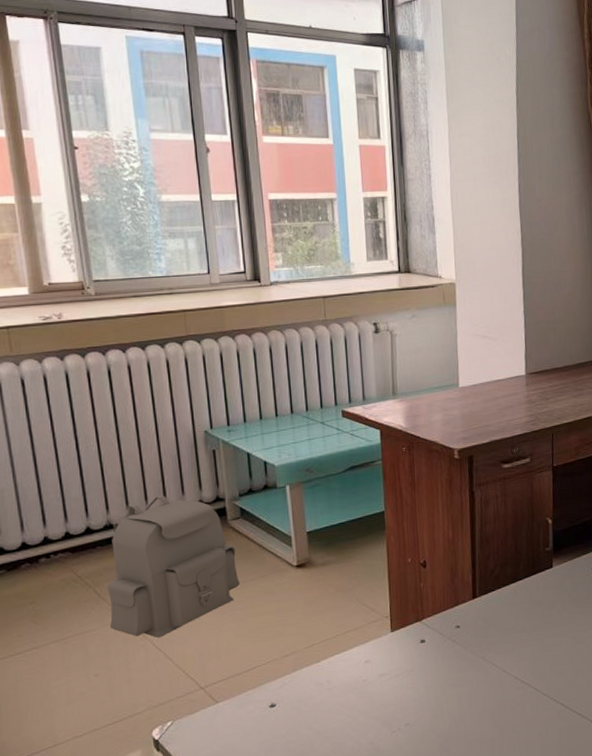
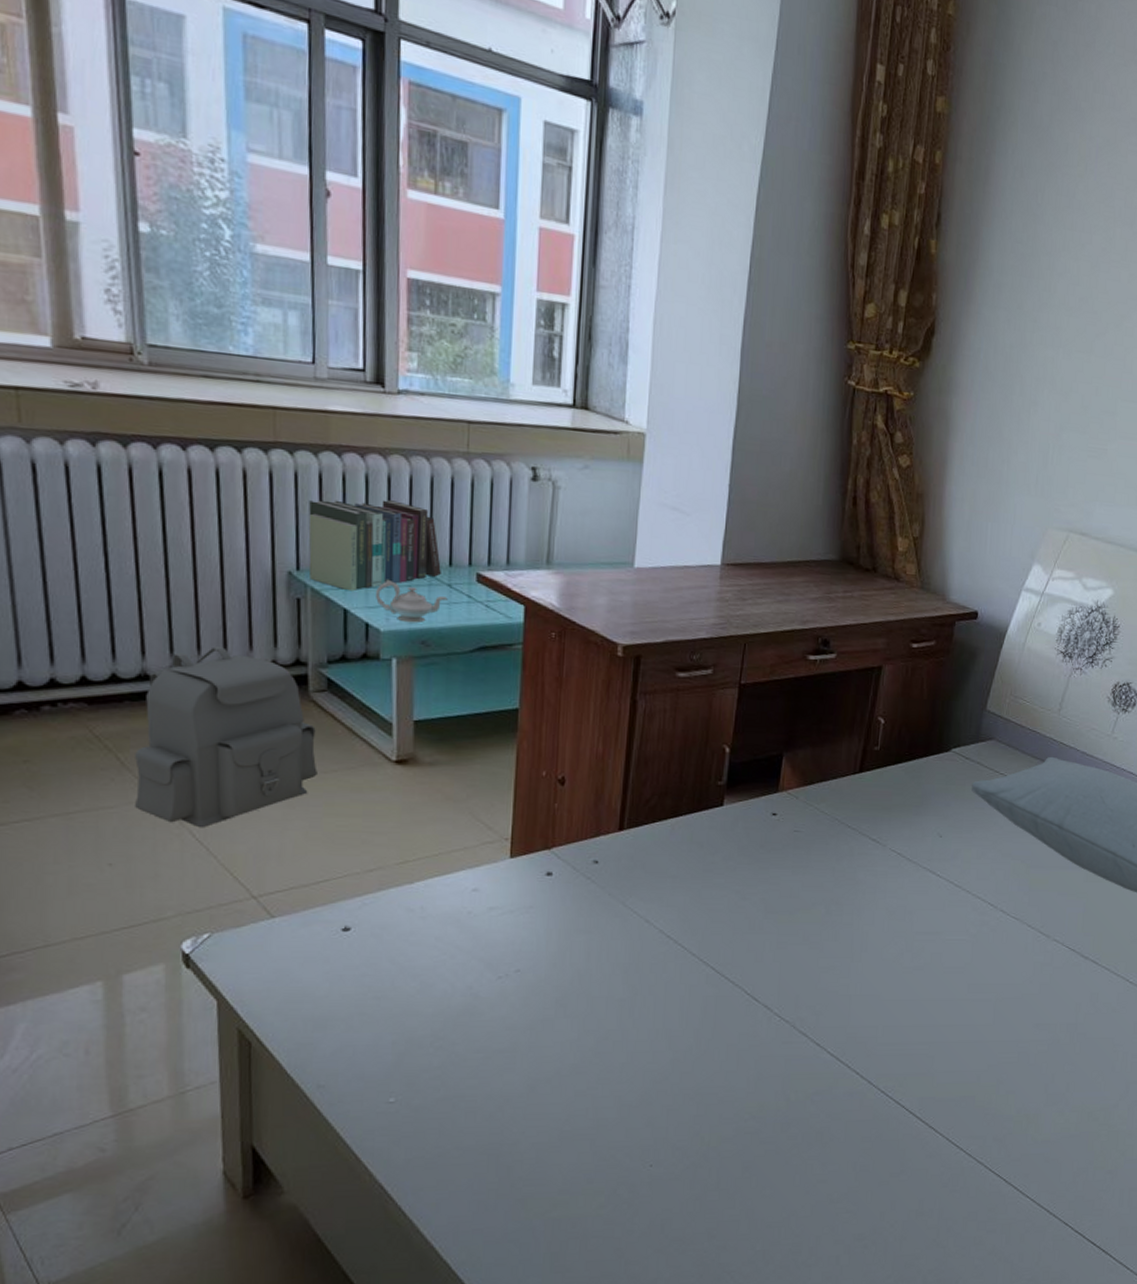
books: none [215,365,315,439] -> present [308,500,441,592]
teapot: none [269,425,322,457] -> present [376,579,448,624]

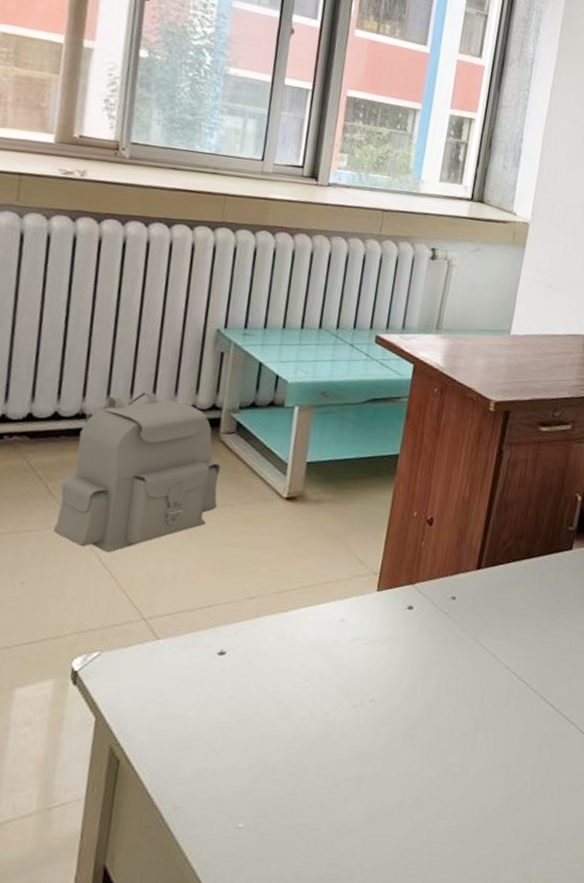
books: present [308,500,441,592] -> none [234,270,347,348]
teapot: present [376,579,448,624] -> none [288,338,349,377]

